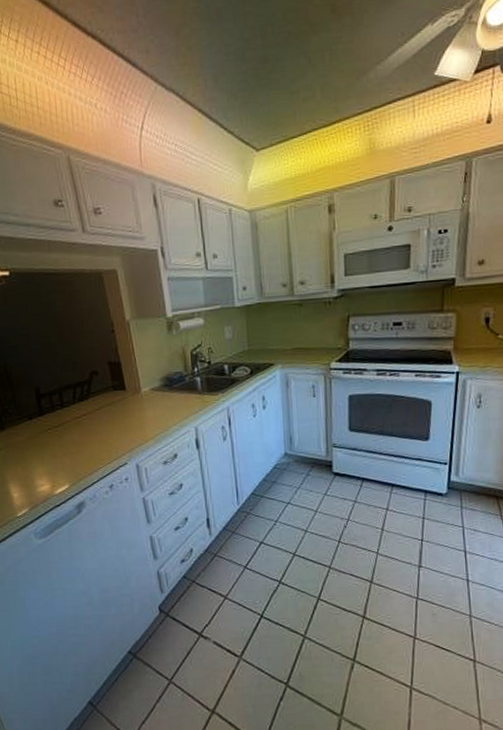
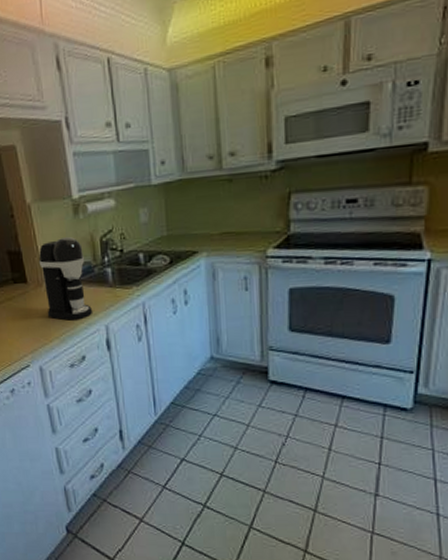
coffee maker: none [136,349,184,423] -> present [38,236,93,321]

